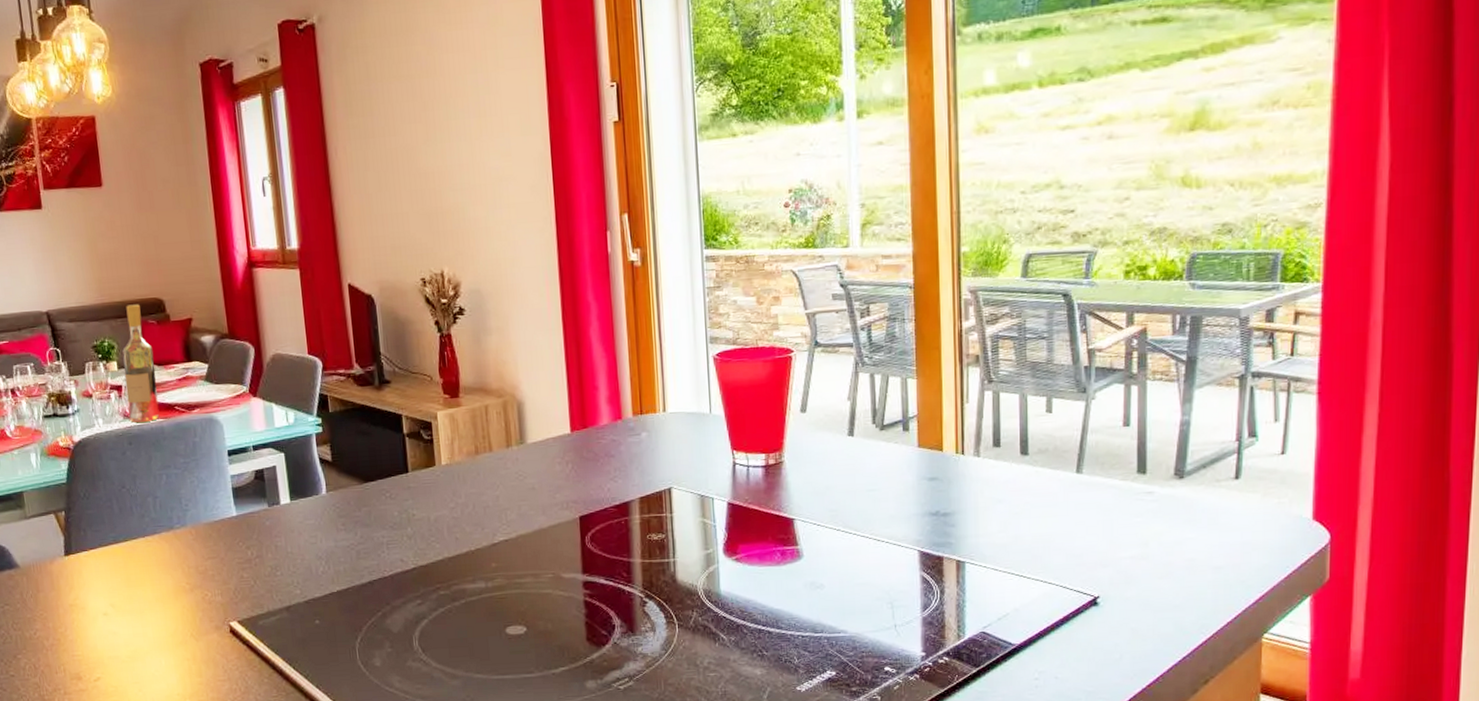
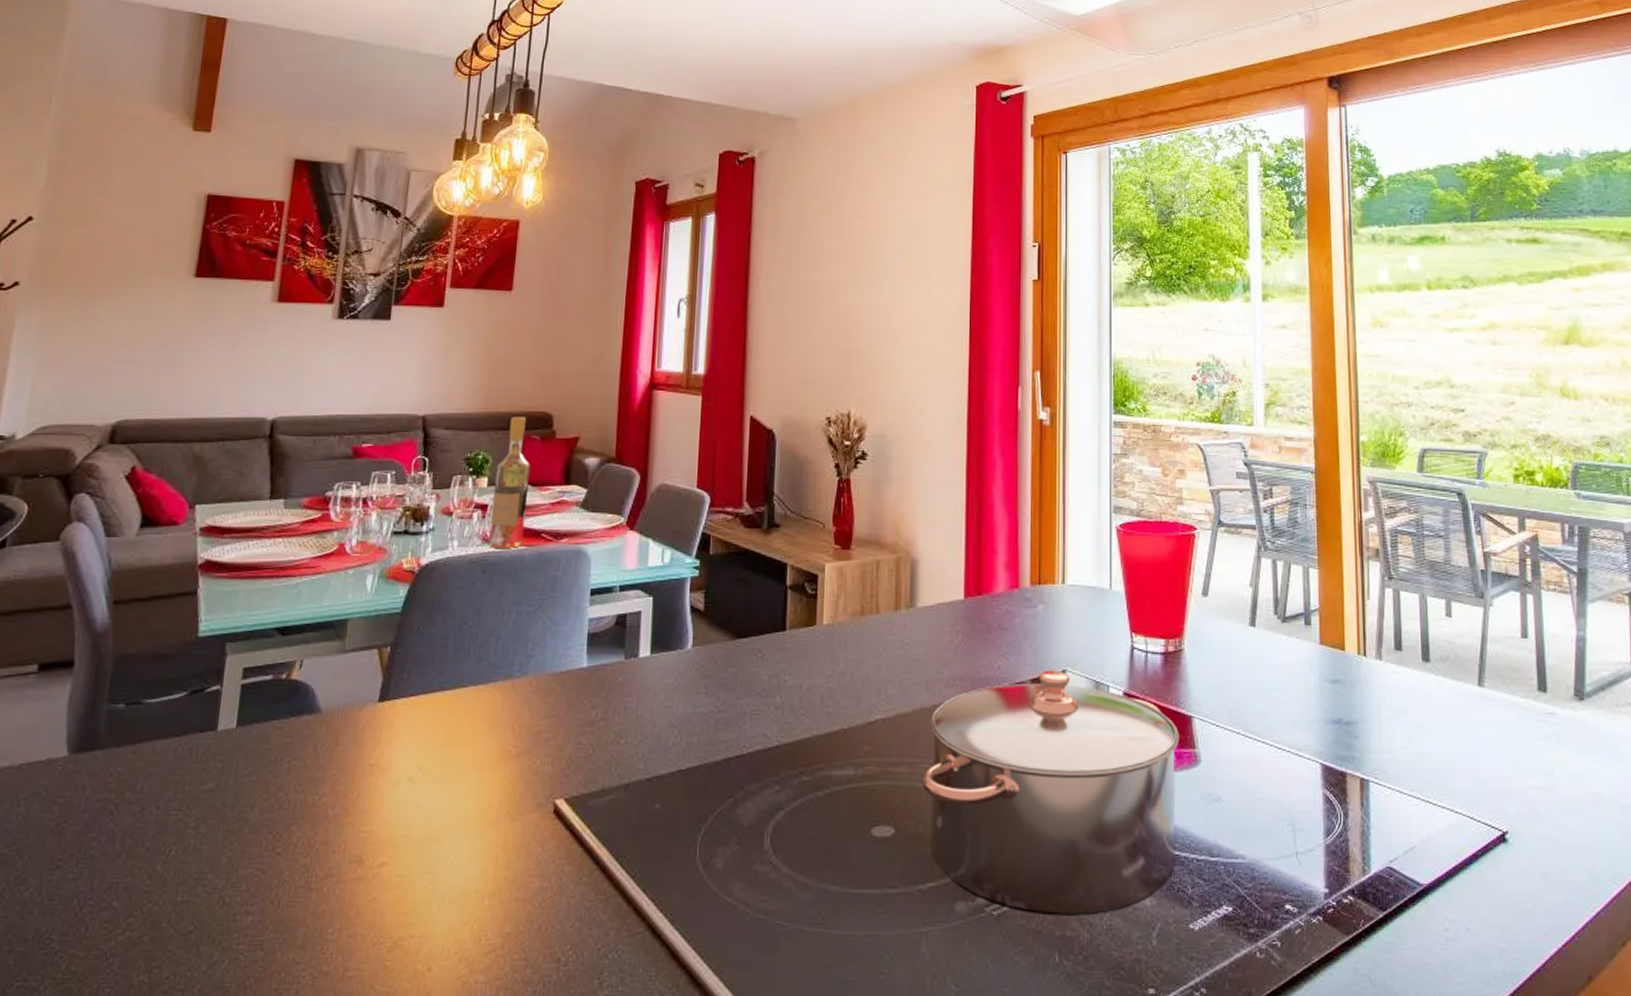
cooking pot: none [546,488,782,687] -> present [922,669,1179,916]

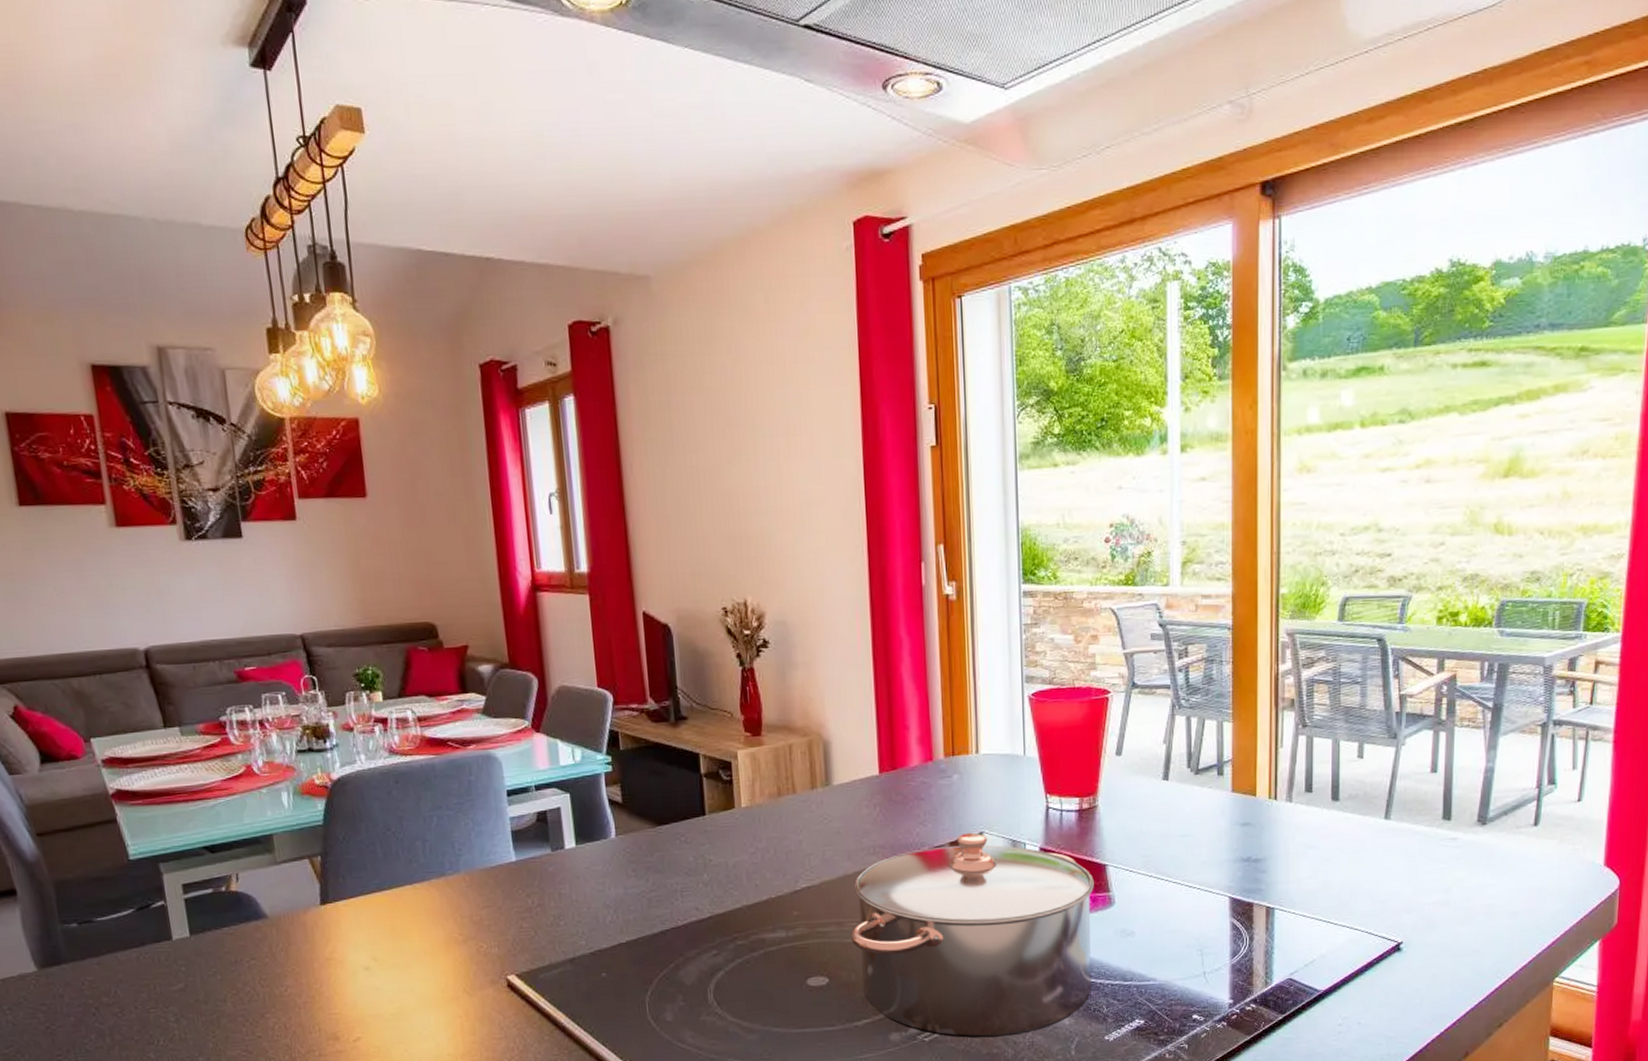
bottle: present [487,416,531,548] -> none [388,628,431,759]

